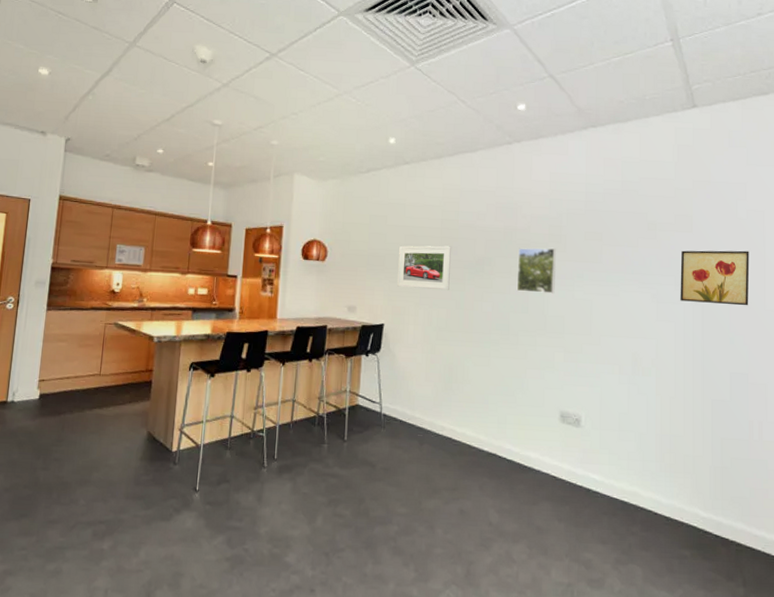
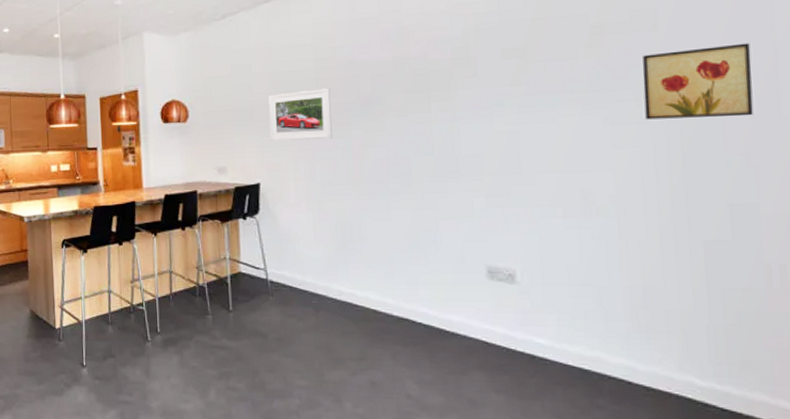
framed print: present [516,247,557,294] -> none [414,75,467,131]

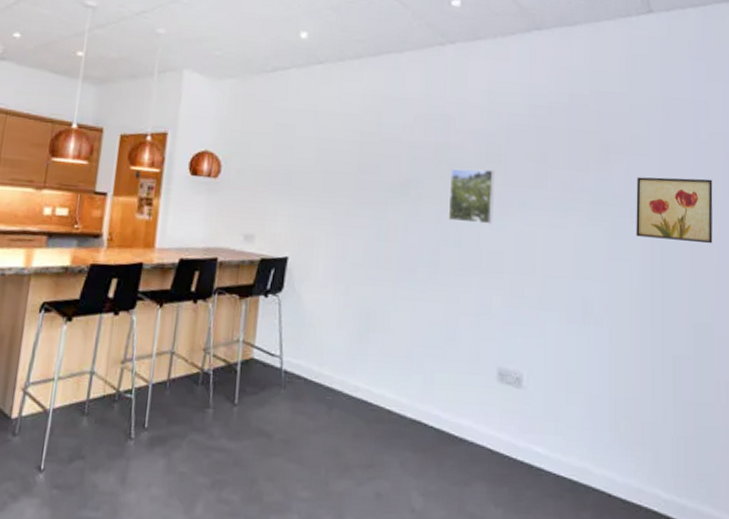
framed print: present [268,88,333,141] -> none [306,161,373,218]
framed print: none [414,75,467,131] -> present [448,168,495,224]

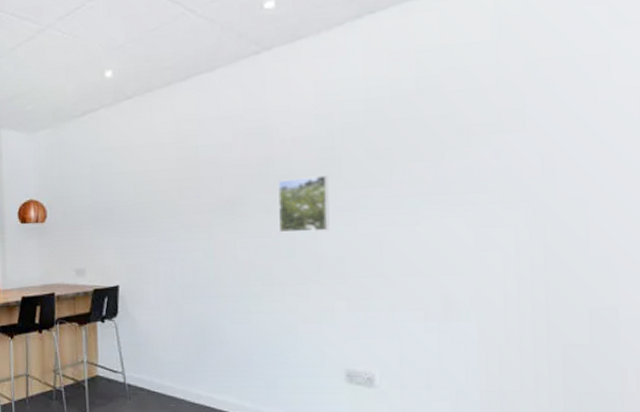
wall art: present [636,177,713,244] -> none [508,145,618,223]

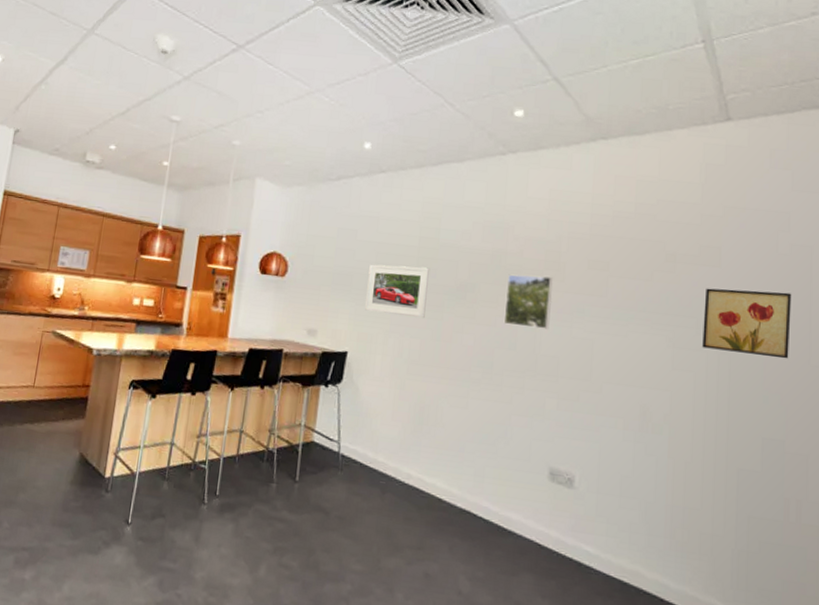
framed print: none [129,188,194,242] -> present [365,264,430,319]
wall art: none [508,145,618,223] -> present [702,288,792,359]

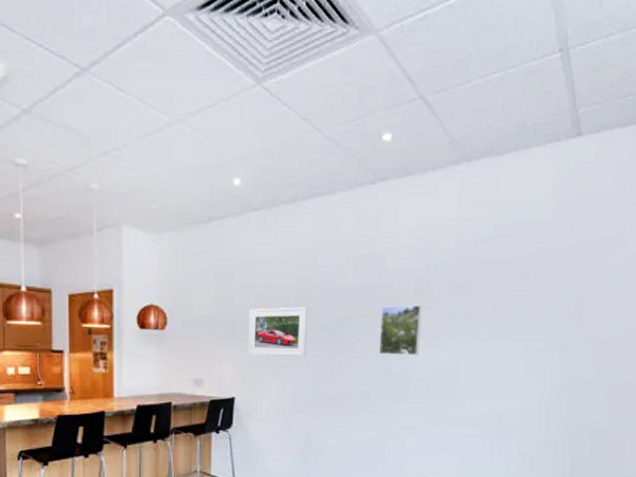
wall art: present [702,288,792,359] -> none [548,300,623,360]

